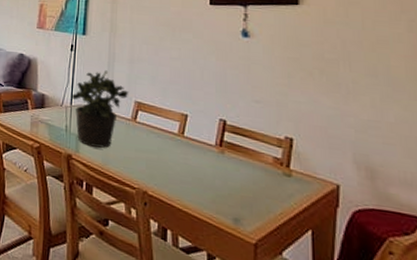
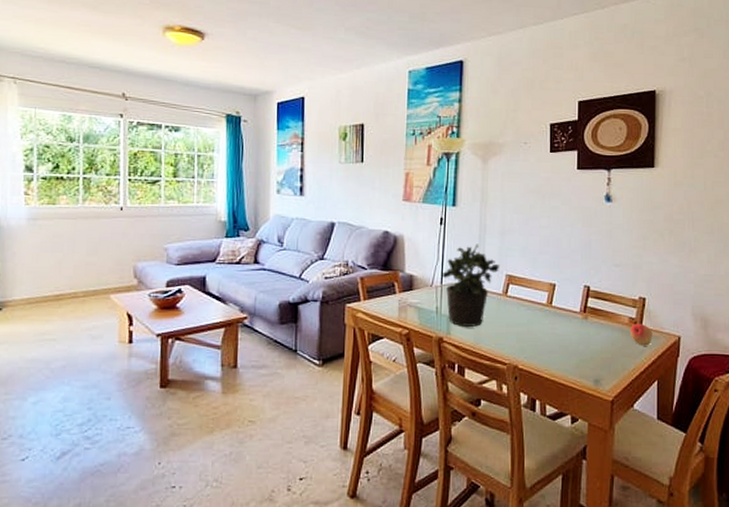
fruit: none [274,164,304,190] -> present [629,323,653,346]

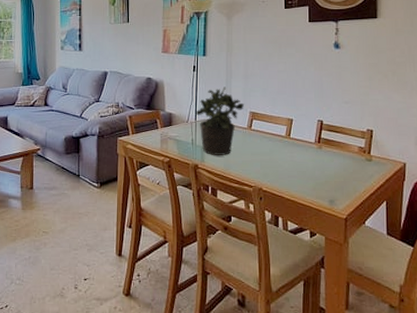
fruit: present [629,323,653,346] -> none [359,151,380,171]

